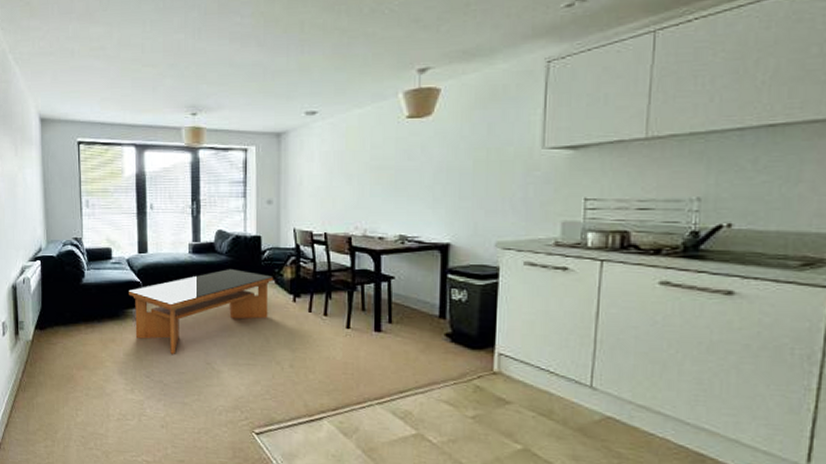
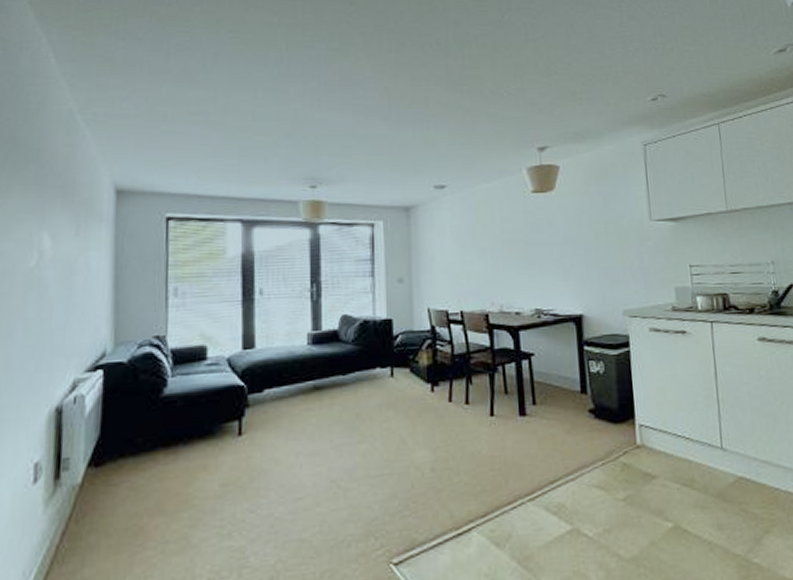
coffee table: present [128,269,273,354] -> none [228,359,408,475]

